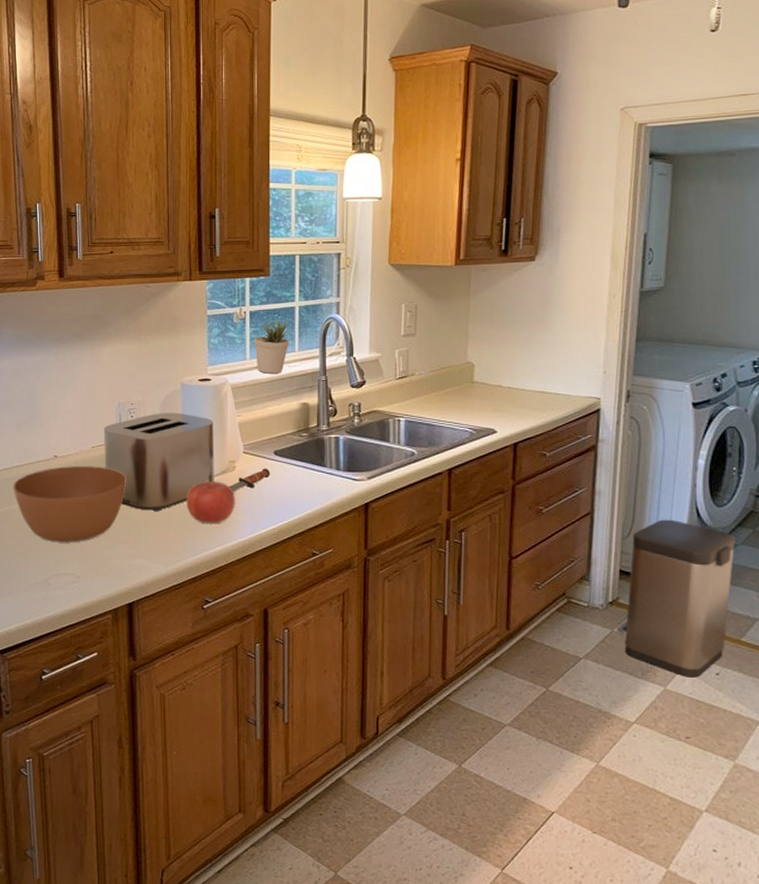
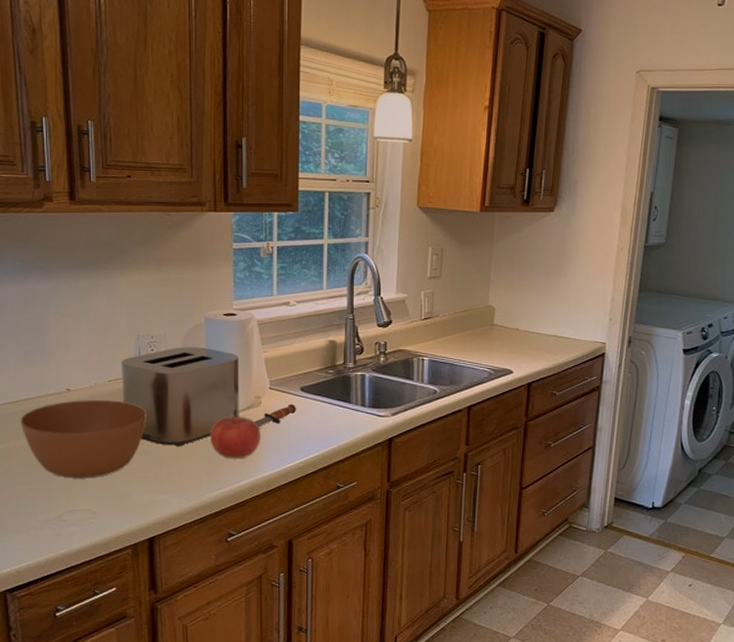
potted plant: present [254,319,290,374] -> none [282,256,319,311]
pedal bin: present [616,519,736,678] -> none [609,452,711,589]

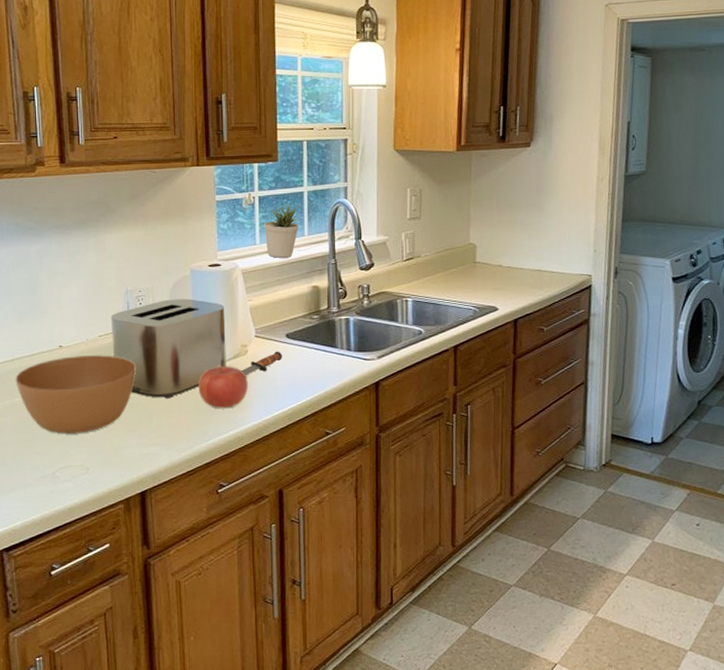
potted plant: none [282,256,319,311] -> present [264,204,300,258]

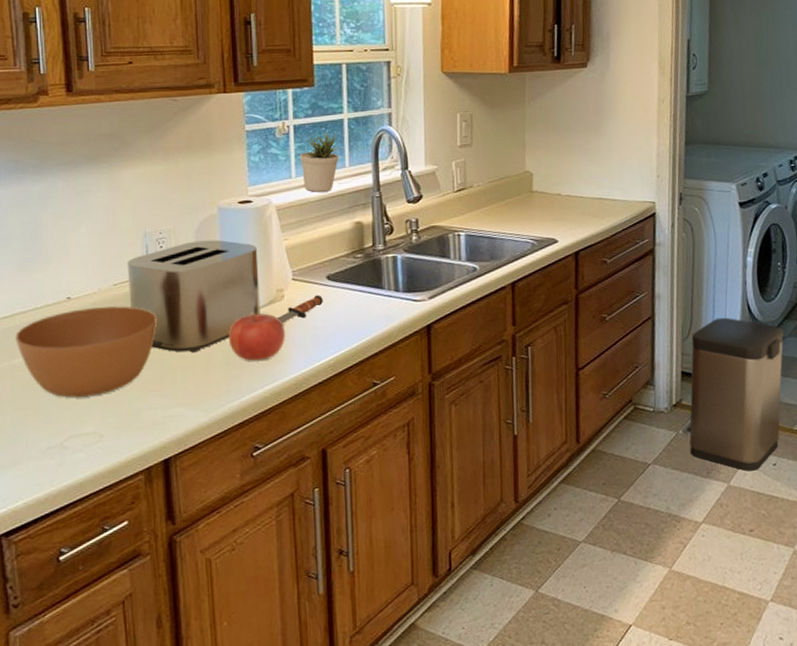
pedal bin: none [609,385,711,530] -> present [681,317,784,471]

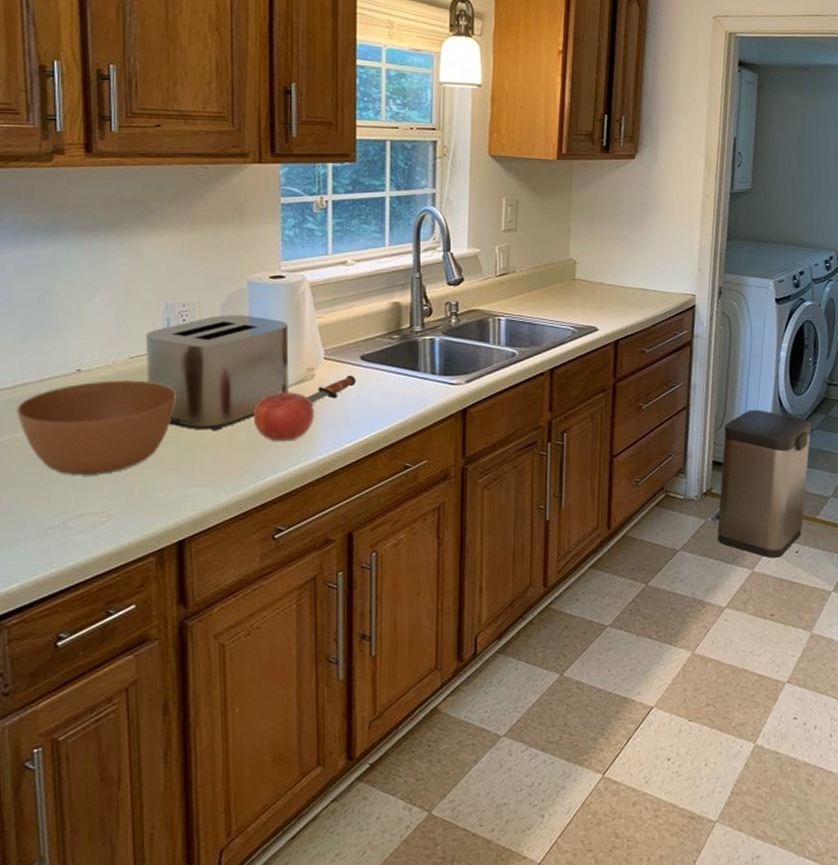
potted plant: present [300,132,340,192] -> none [338,210,380,270]

